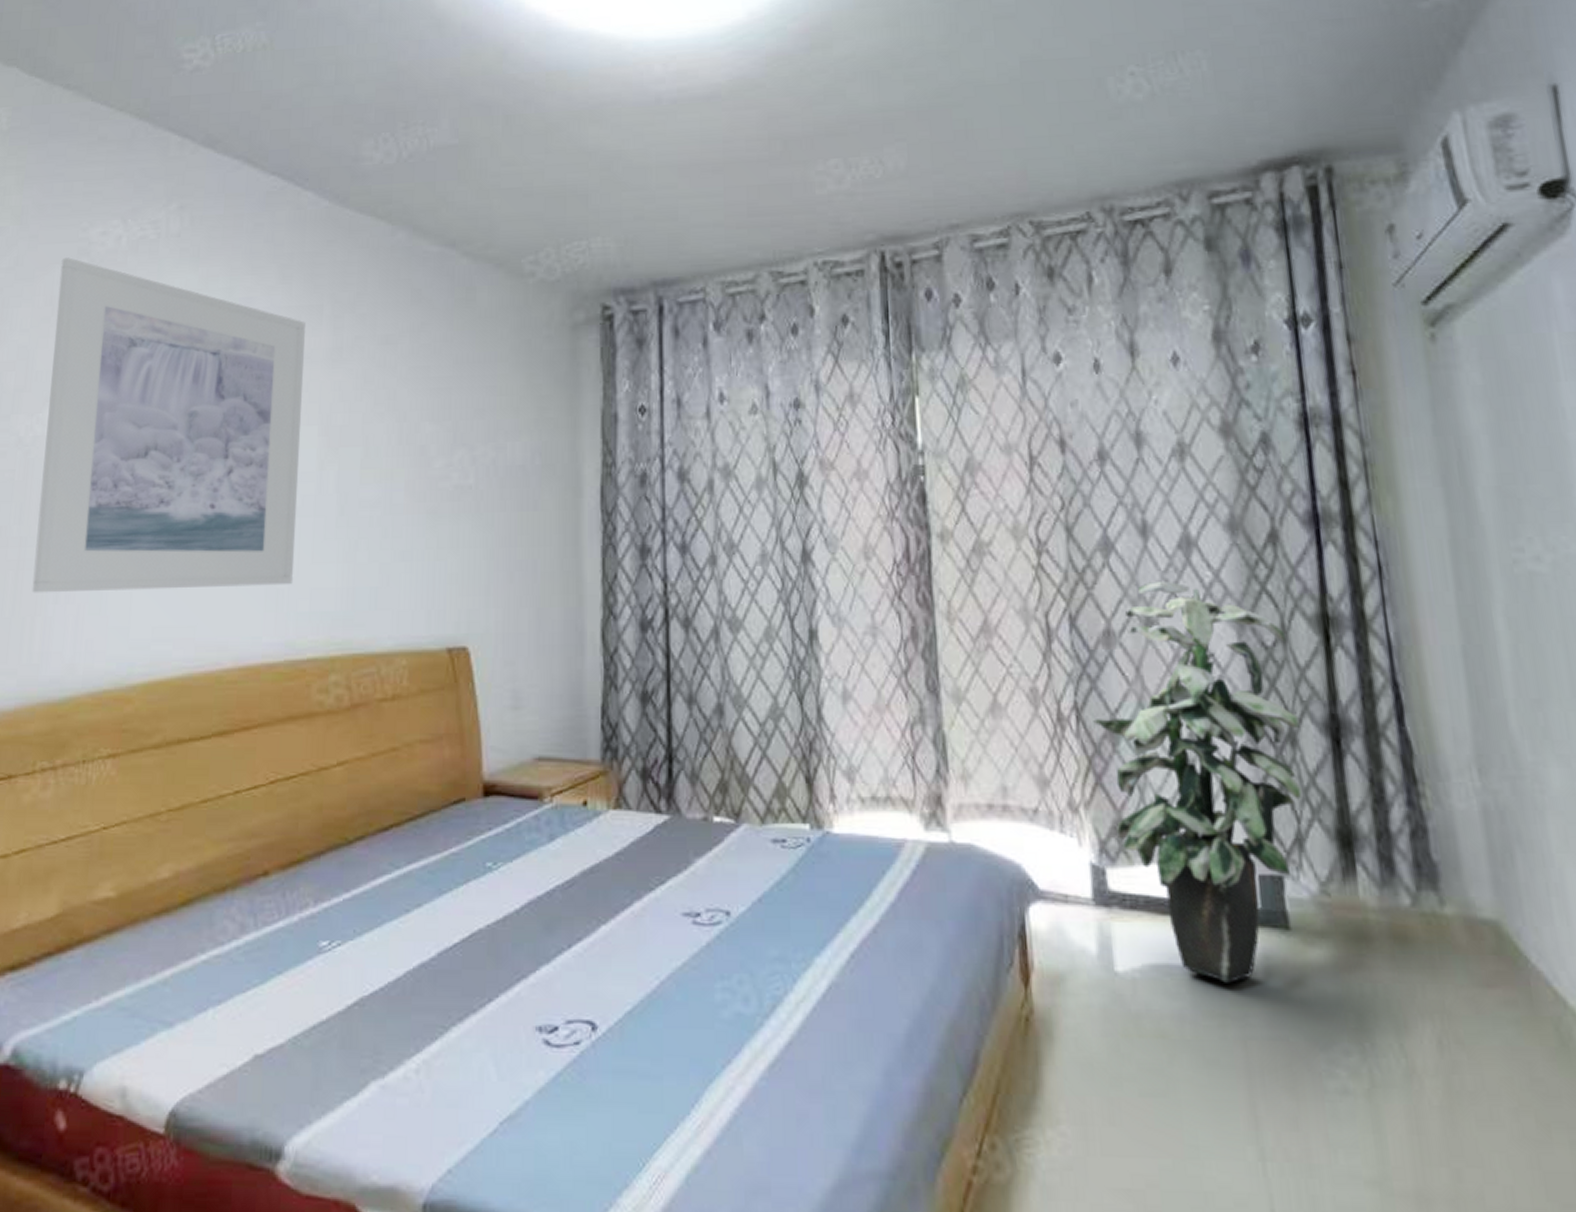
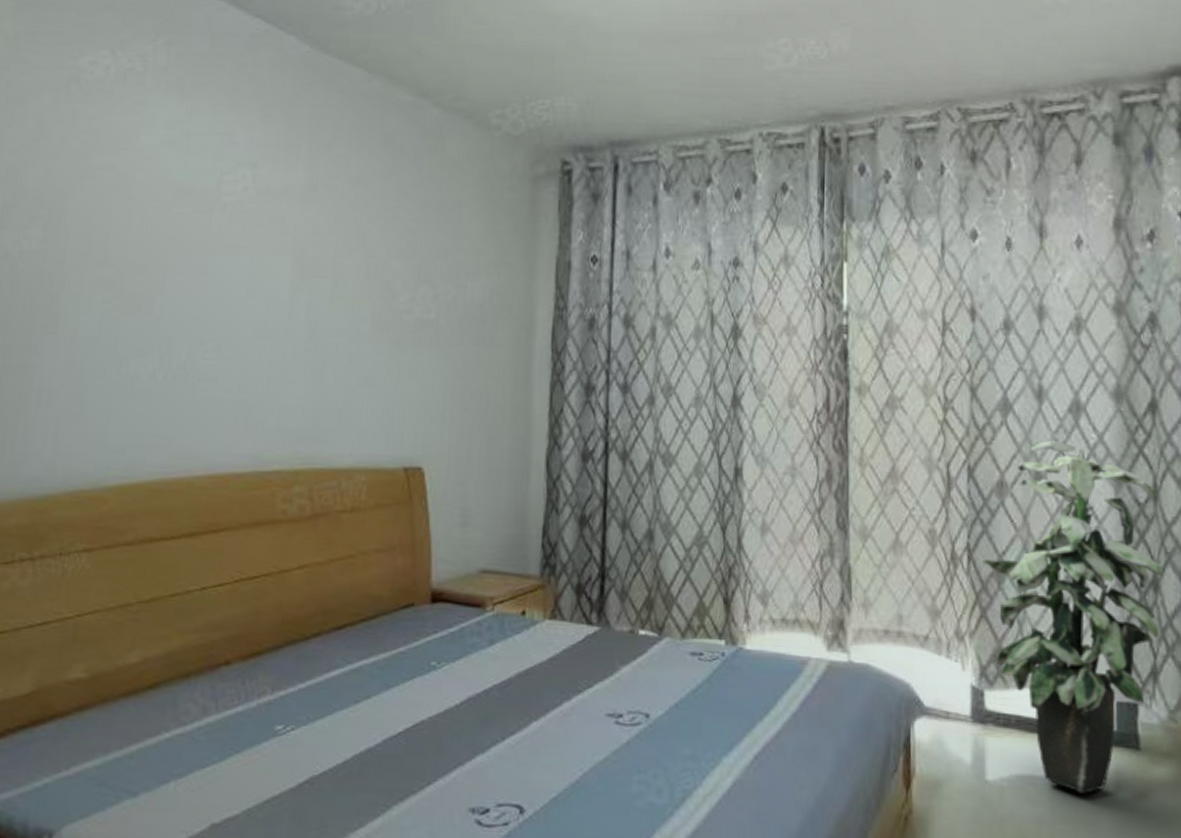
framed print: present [32,257,307,593] -> none [15,83,284,403]

